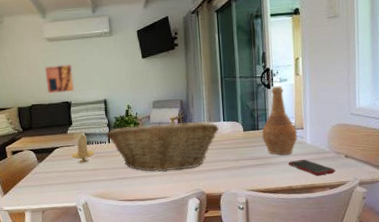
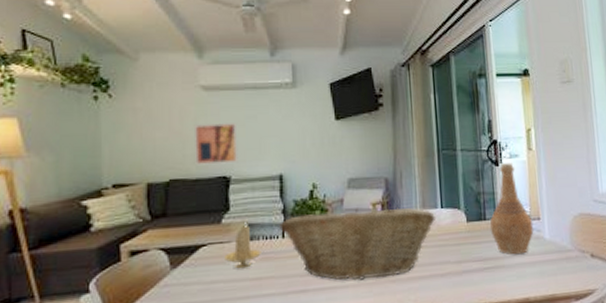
cell phone: present [289,159,336,175] -> none [524,260,581,282]

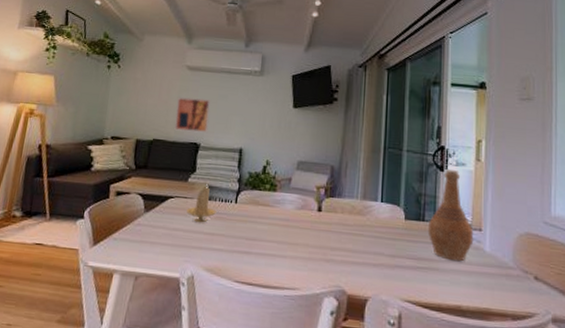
fruit basket: present [279,207,435,281] -> none [234,185,374,257]

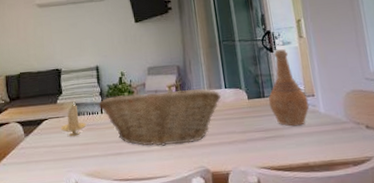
wall art: present [173,96,211,134] -> none [33,29,66,62]
fruit basket: none [234,185,374,257] -> present [98,88,221,146]

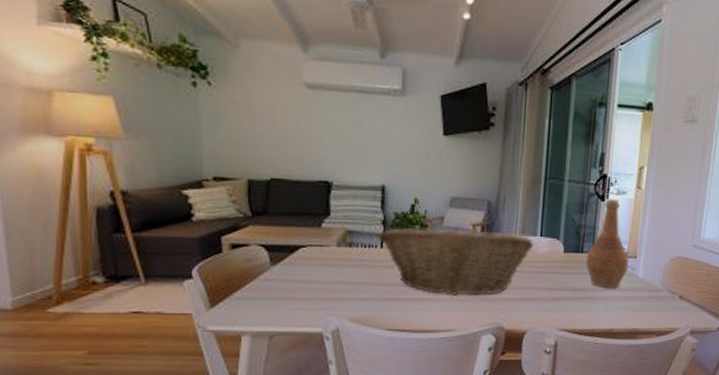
candle holder: present [61,102,87,137] -> none [323,229,359,272]

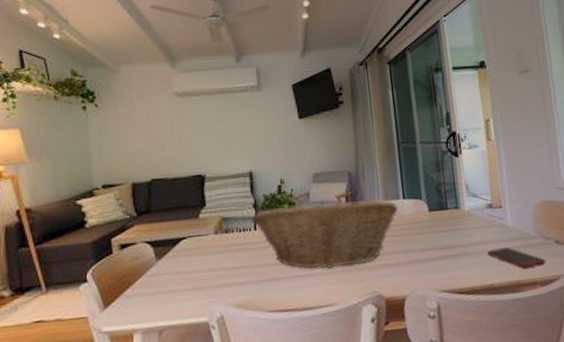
vase: present [585,199,629,289] -> none [452,153,496,243]
cell phone: none [613,297,667,318] -> present [488,247,546,268]

